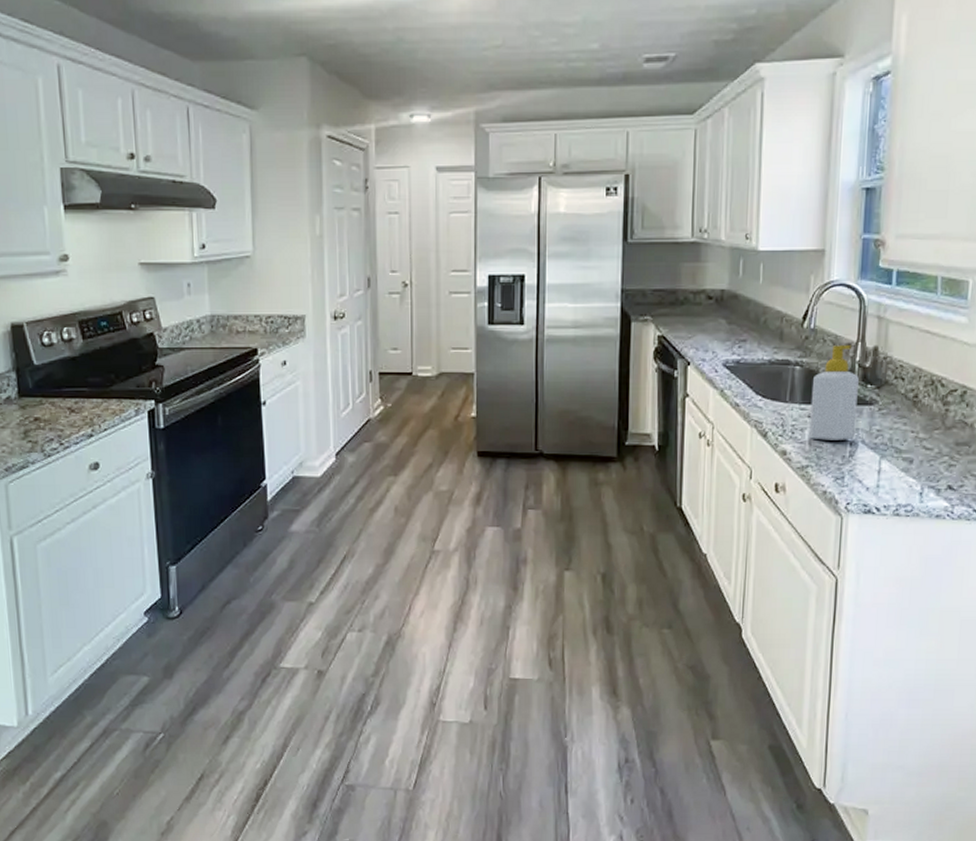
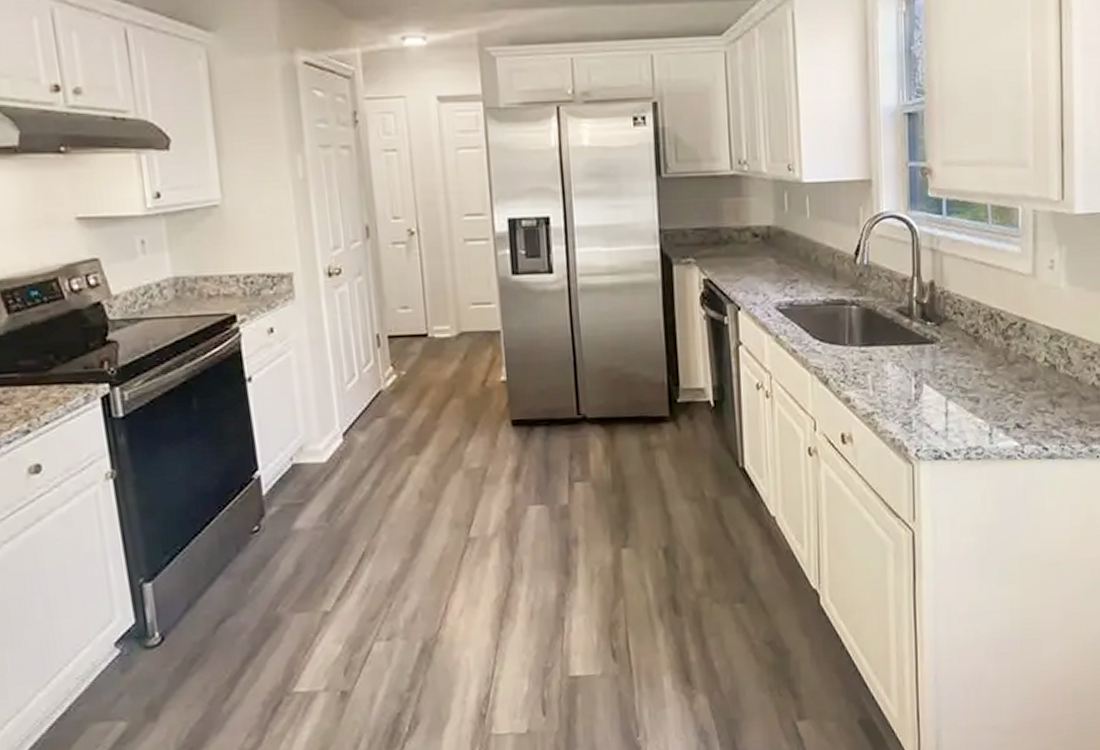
soap bottle: present [809,345,859,440] -> none [870,281,919,385]

